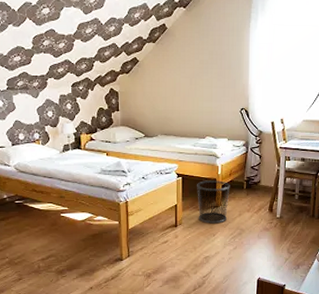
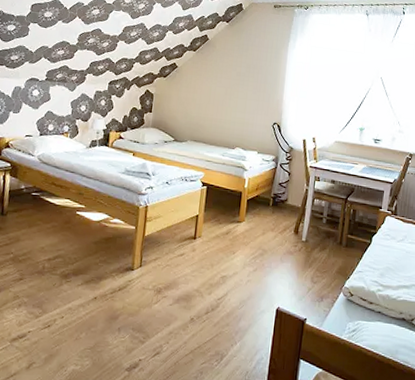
waste bin: present [197,181,230,224] -> none [220,192,256,241]

